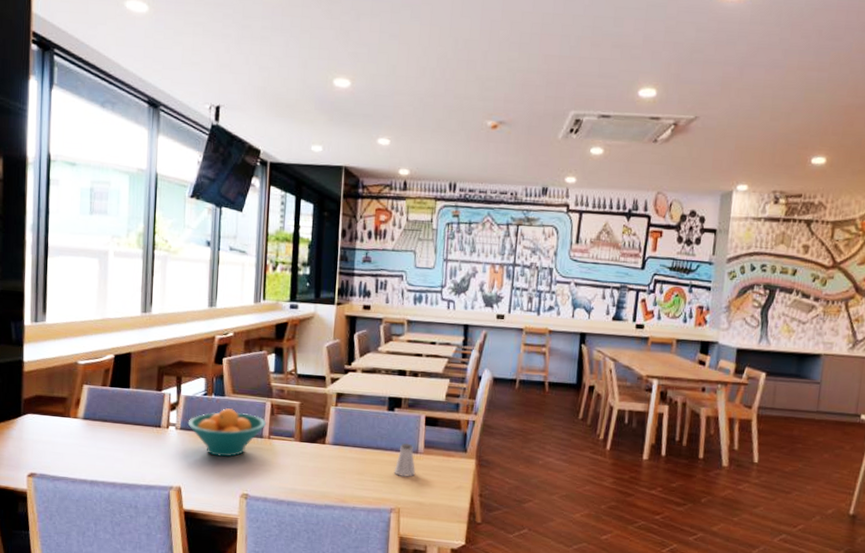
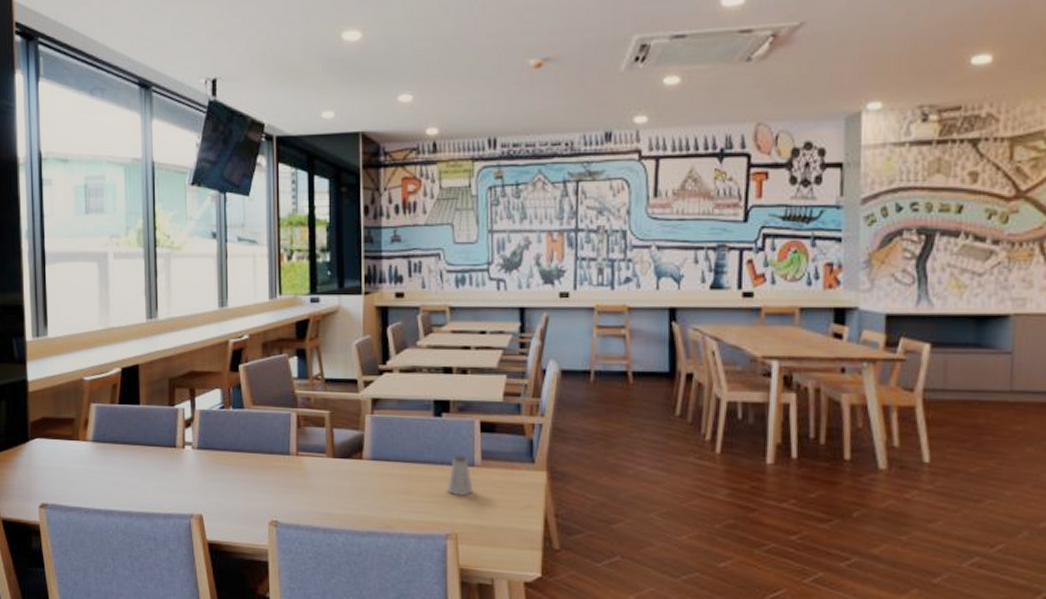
fruit bowl: present [187,408,267,457] -> none [205,422,293,479]

